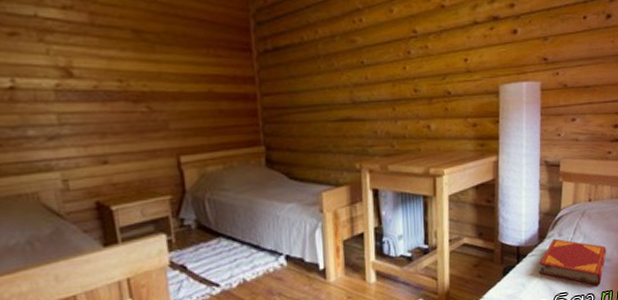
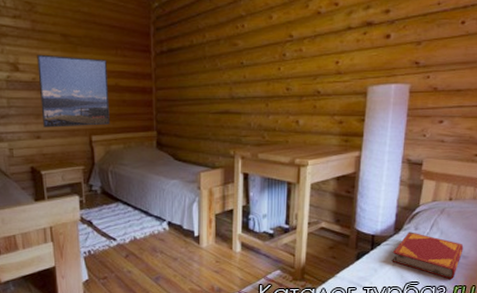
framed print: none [98,55,204,149] -> present [37,54,110,128]

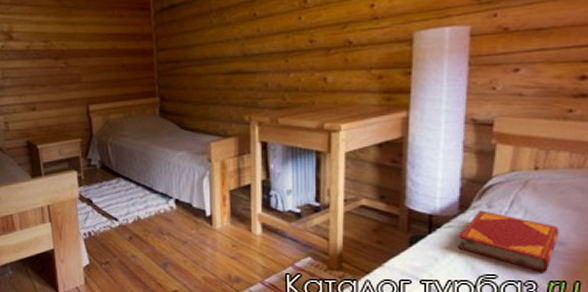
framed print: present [37,54,110,128] -> none [30,20,108,98]

